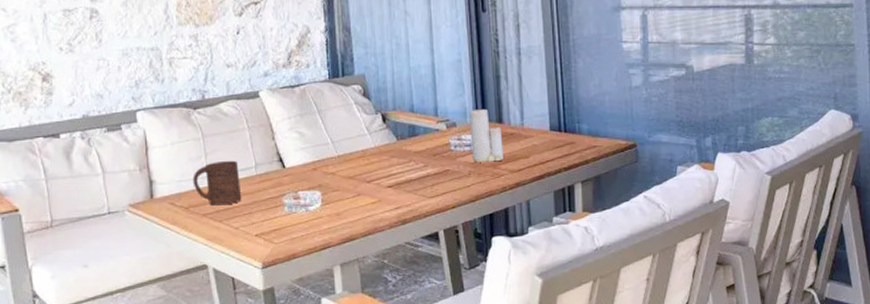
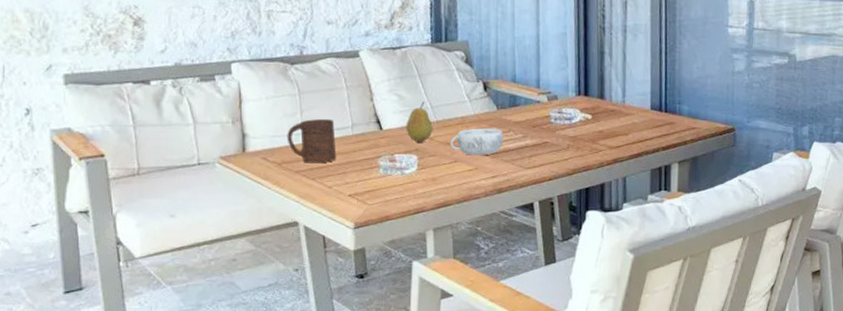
fruit: none [308,137,335,178] -> present [406,101,433,142]
decorative bowl: none [352,159,404,188] -> present [450,128,503,156]
candle: present [469,107,503,162] -> none [570,82,603,137]

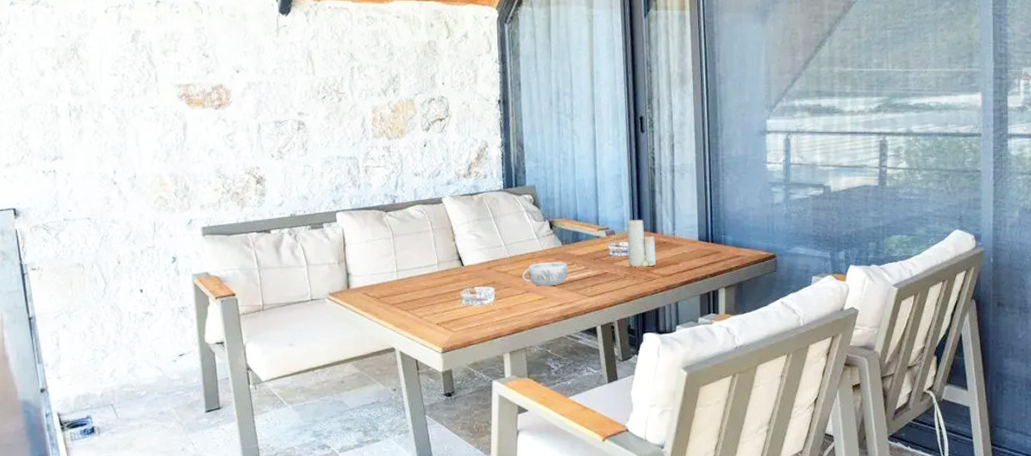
cup: present [287,118,337,164] -> none [383,257,426,297]
fruit: present [406,101,433,142] -> none [483,240,507,276]
candle: none [570,82,603,137] -> present [626,218,656,267]

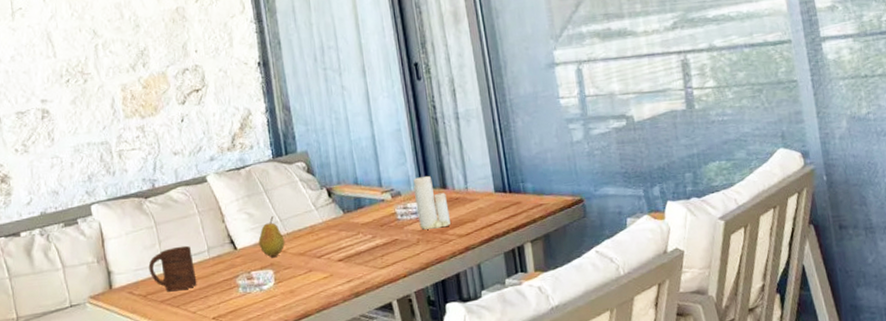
cup: none [383,257,426,297] -> present [148,245,197,292]
fruit: none [483,240,507,276] -> present [258,216,285,257]
decorative bowl: present [522,262,568,286] -> none [302,232,354,263]

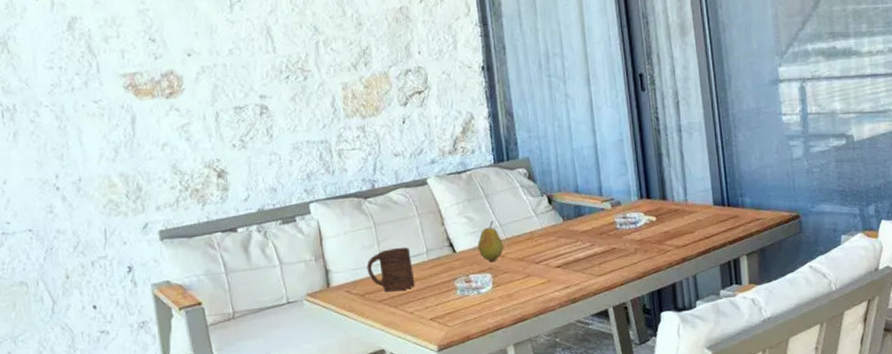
candle: present [413,174,450,230] -> none [633,185,669,240]

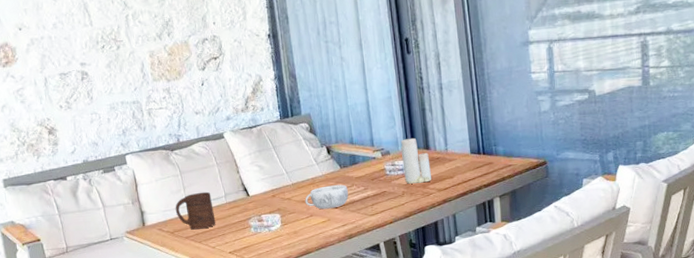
fruit: present [477,221,504,261] -> none [267,169,290,203]
decorative bowl: none [521,240,572,269] -> present [305,184,348,210]
candle: none [633,185,669,240] -> present [400,137,431,184]

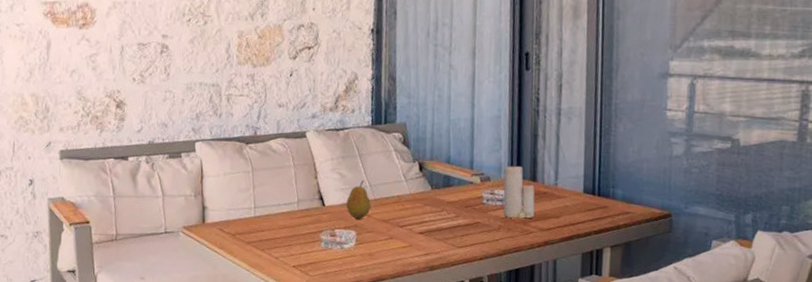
cup: present [175,191,216,230] -> none [240,194,284,236]
fruit: none [267,169,290,203] -> present [346,180,371,219]
decorative bowl: present [305,184,348,210] -> none [386,206,437,234]

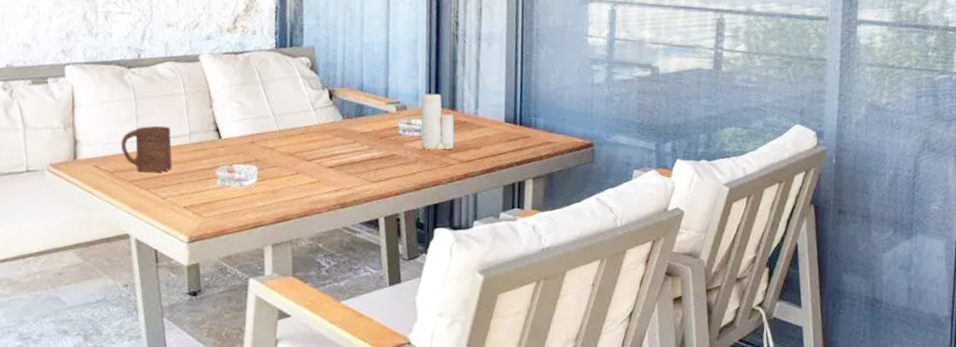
cup: none [240,194,284,236] -> present [120,125,173,173]
fruit: present [346,180,371,219] -> none [246,109,275,153]

